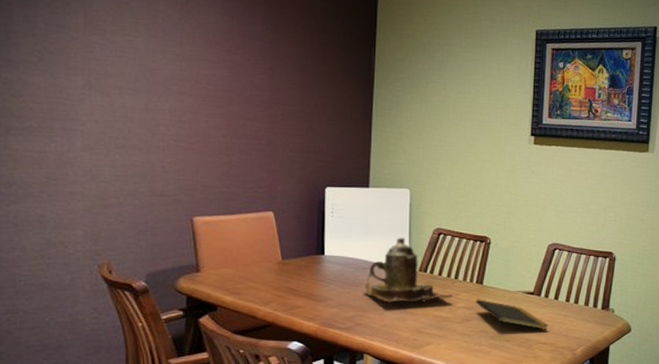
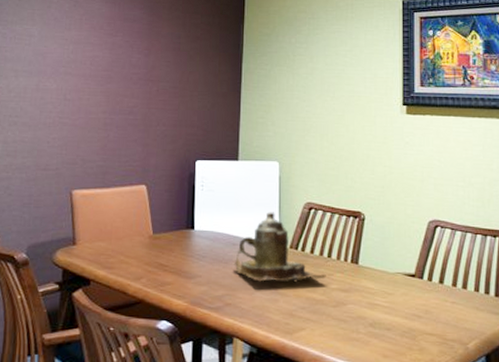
notepad: present [476,299,549,333] -> none [352,280,434,320]

